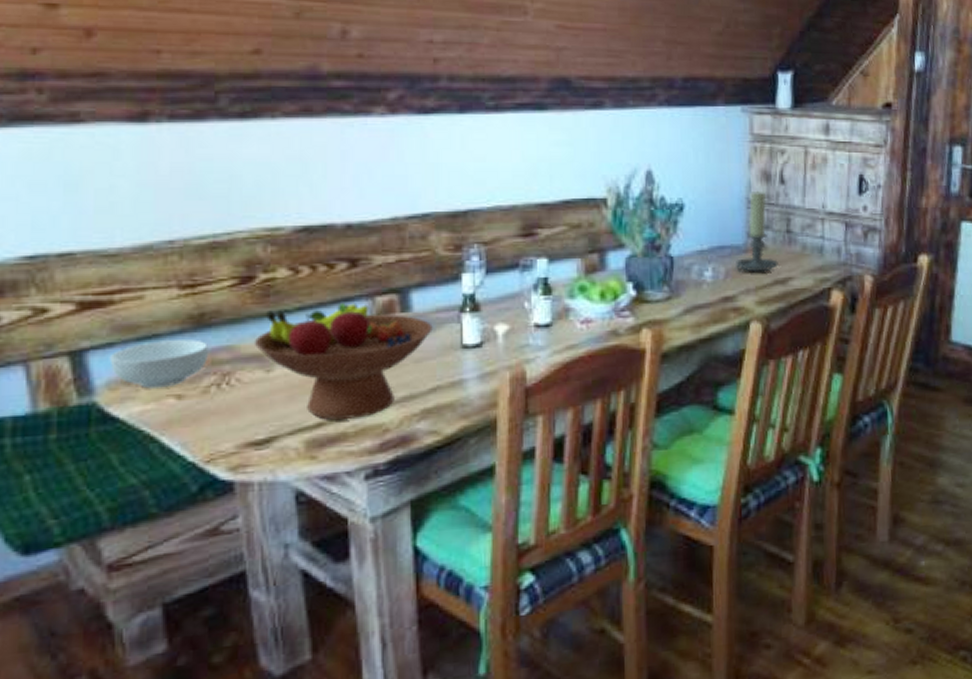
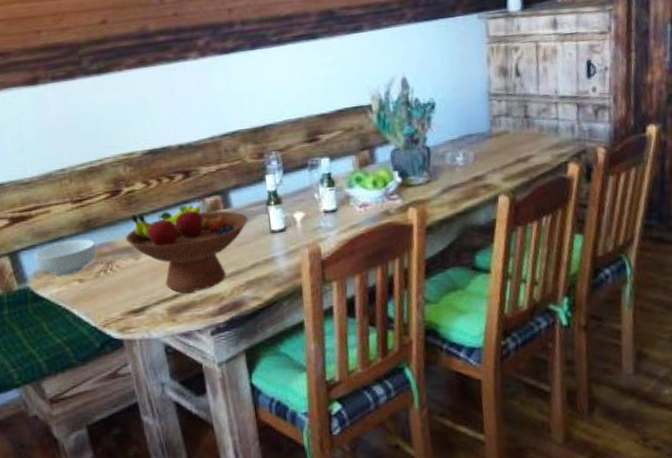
candle holder: present [734,190,778,273] -> none [481,84,520,156]

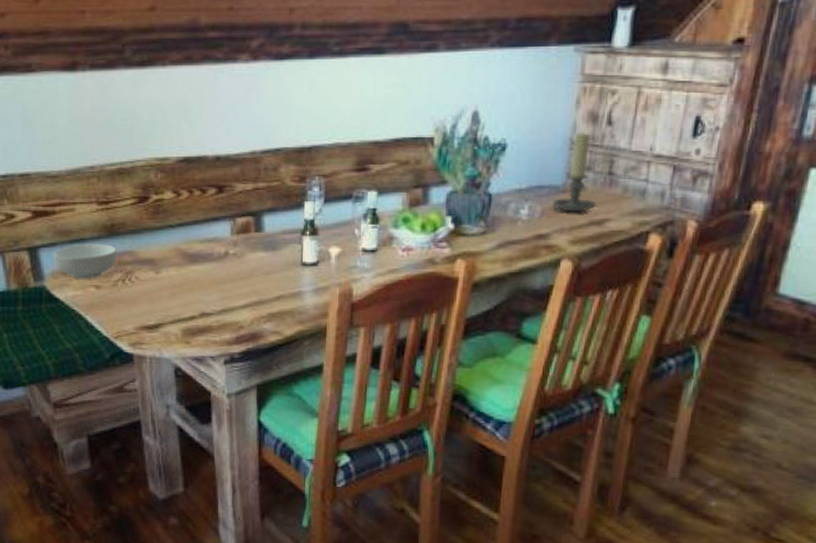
fruit bowl: present [125,204,248,292] -> none [147,222,279,315]
candle holder: none [481,84,520,156] -> present [551,131,596,213]

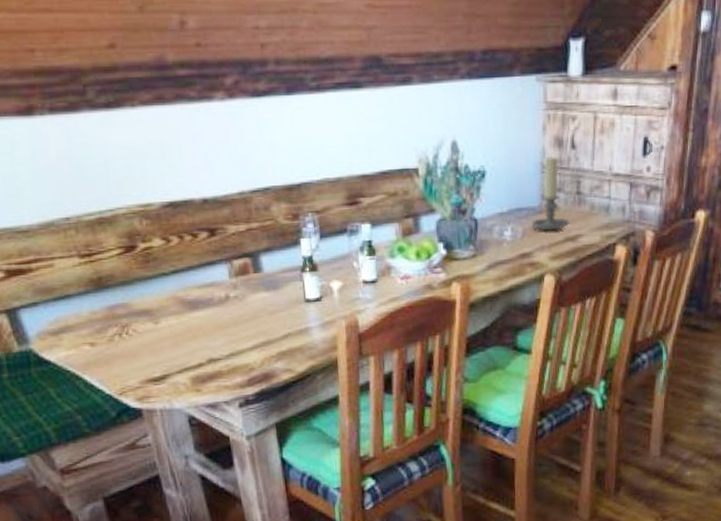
cereal bowl: present [53,244,116,280] -> none [36,299,109,338]

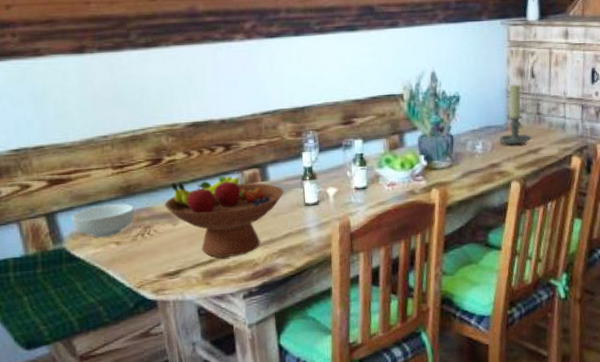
cereal bowl: none [36,299,109,338] -> present [71,204,135,238]
fruit bowl: none [142,266,281,361] -> present [164,176,284,257]

